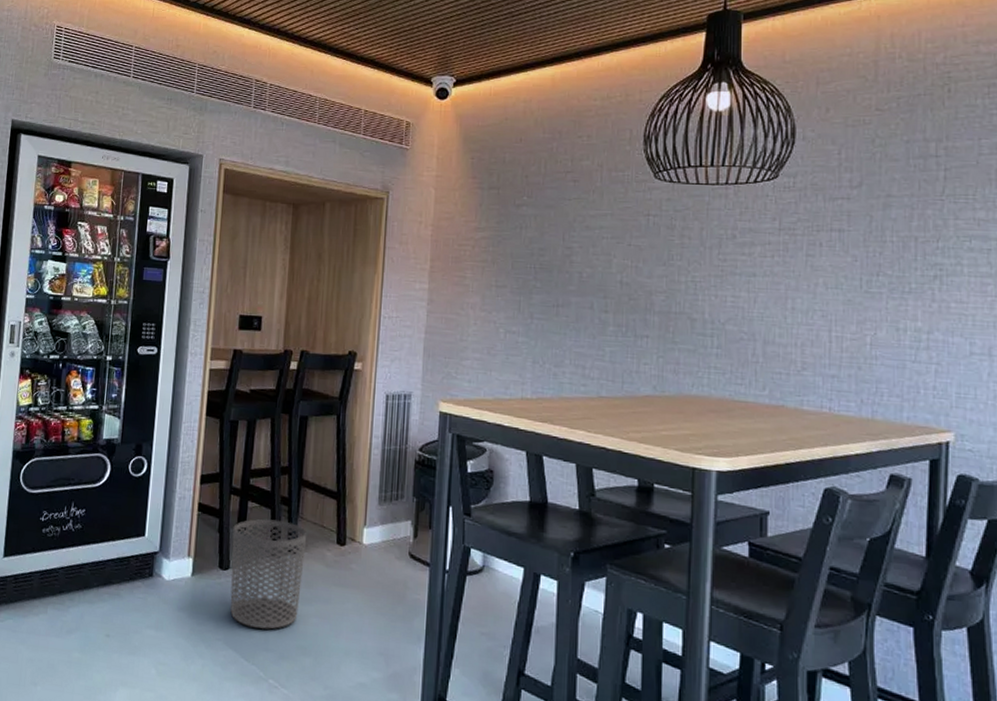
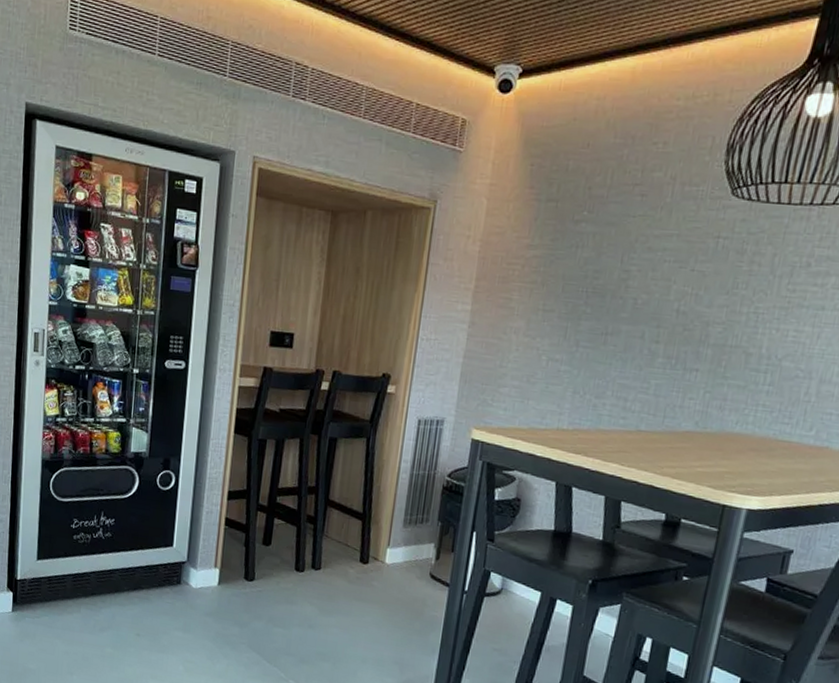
waste bin: present [230,519,306,630] -> none [254,535,331,637]

